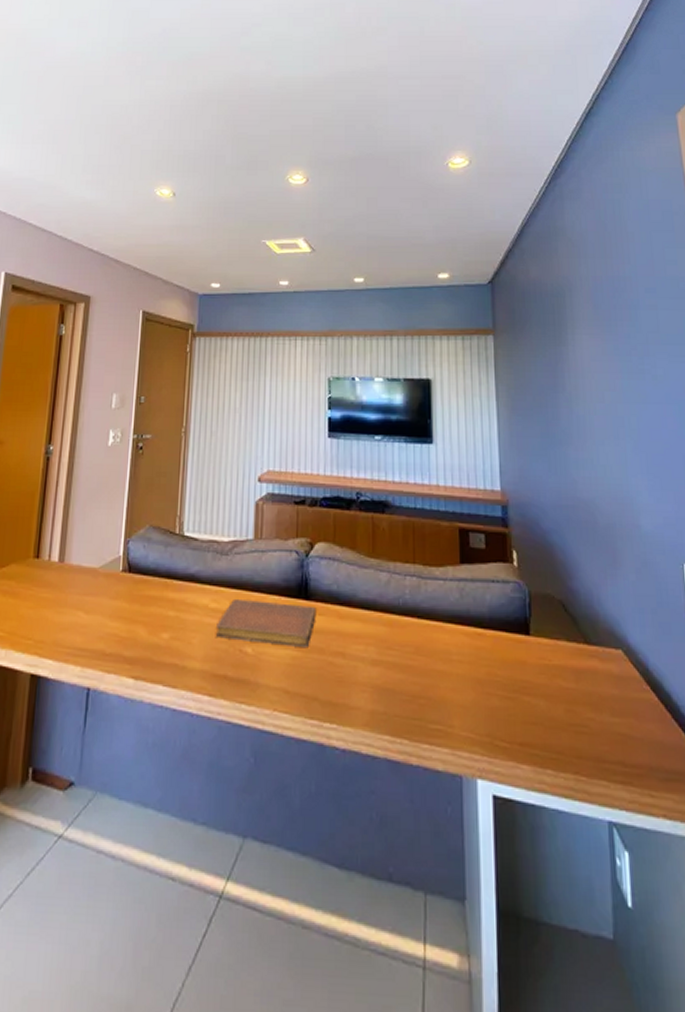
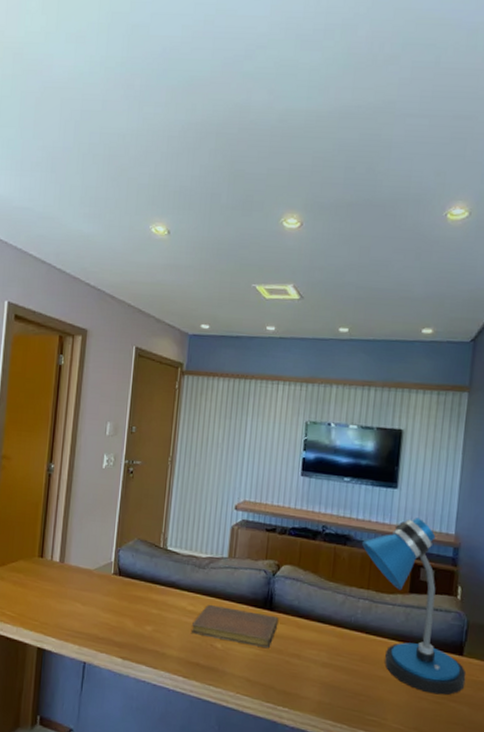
desk lamp: none [400,475,538,688] -> present [361,517,467,695]

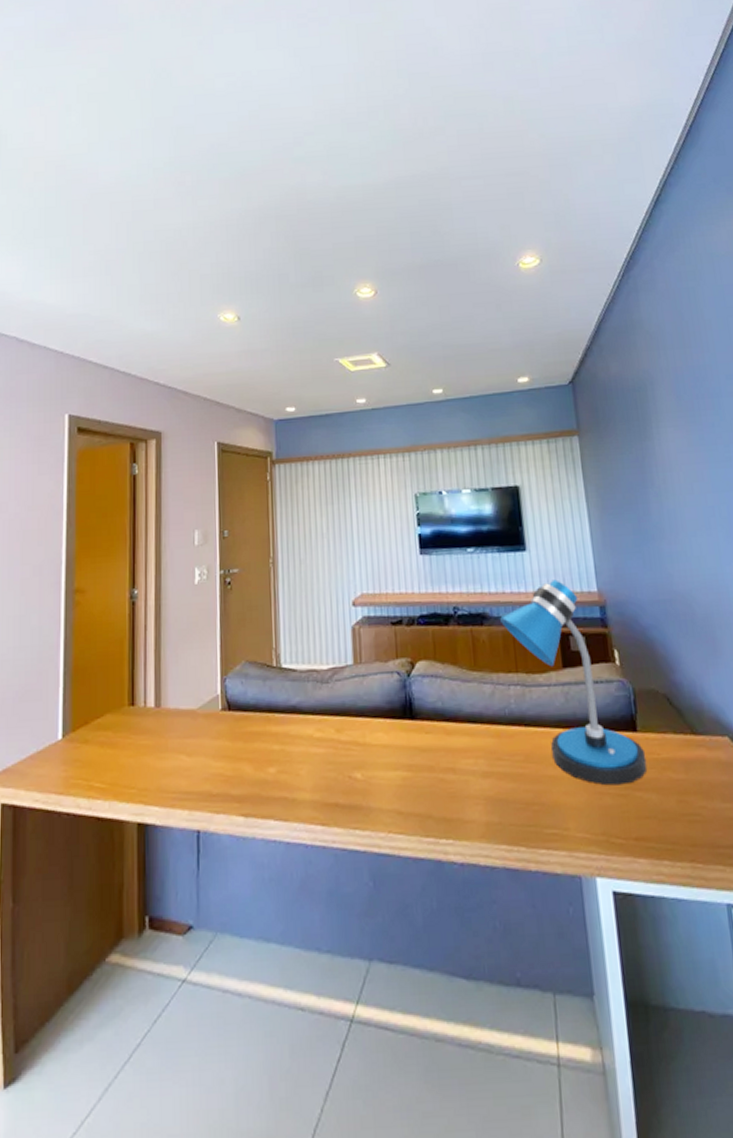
notebook: present [192,605,279,648] -> none [323,725,424,768]

